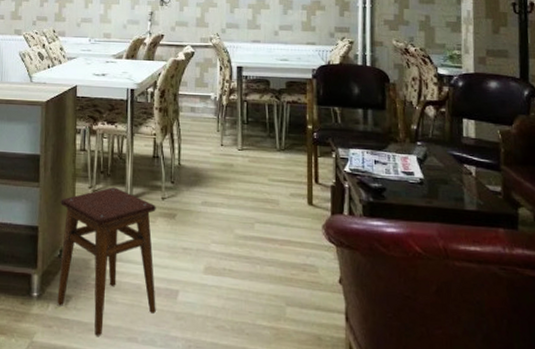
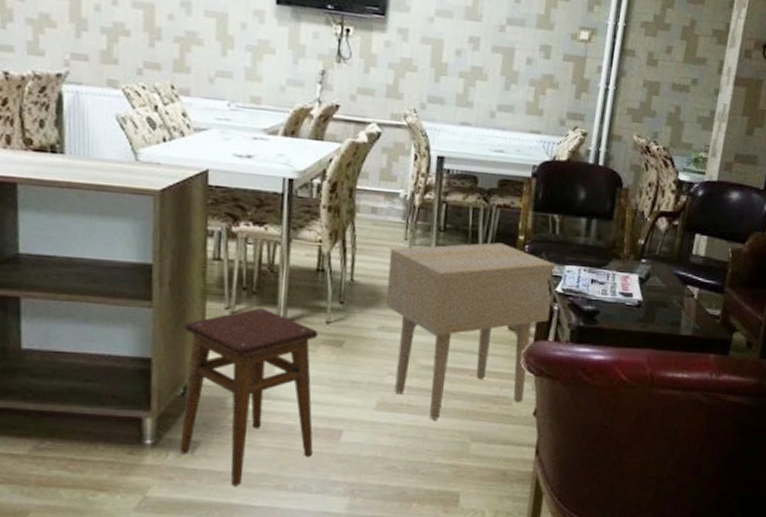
side table: none [206,131,342,284] -> present [386,242,556,420]

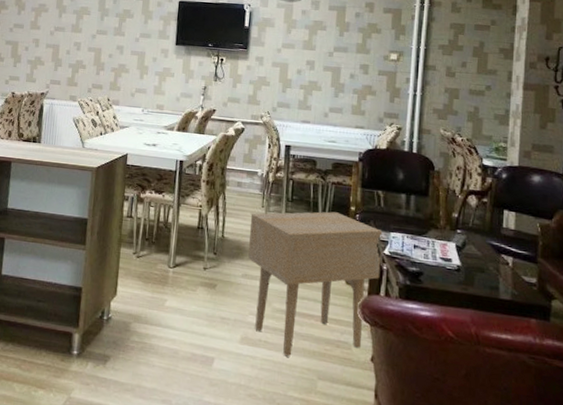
stool: present [180,308,318,486] -> none [96,254,198,397]

